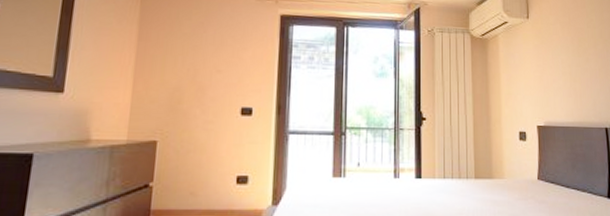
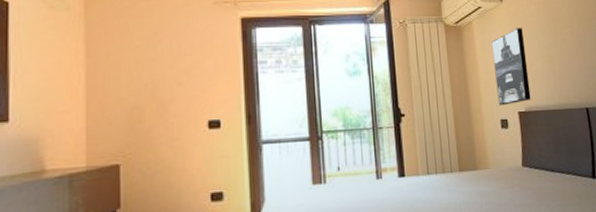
wall art: none [516,44,551,118] -> present [492,28,531,106]

